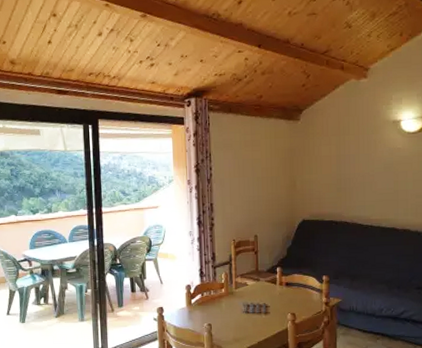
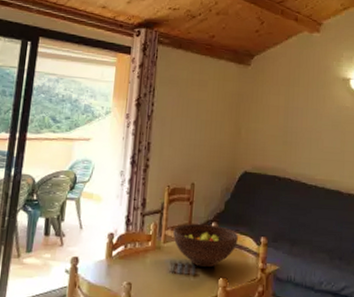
fruit bowl: none [242,269,302,306] -> present [172,223,238,268]

